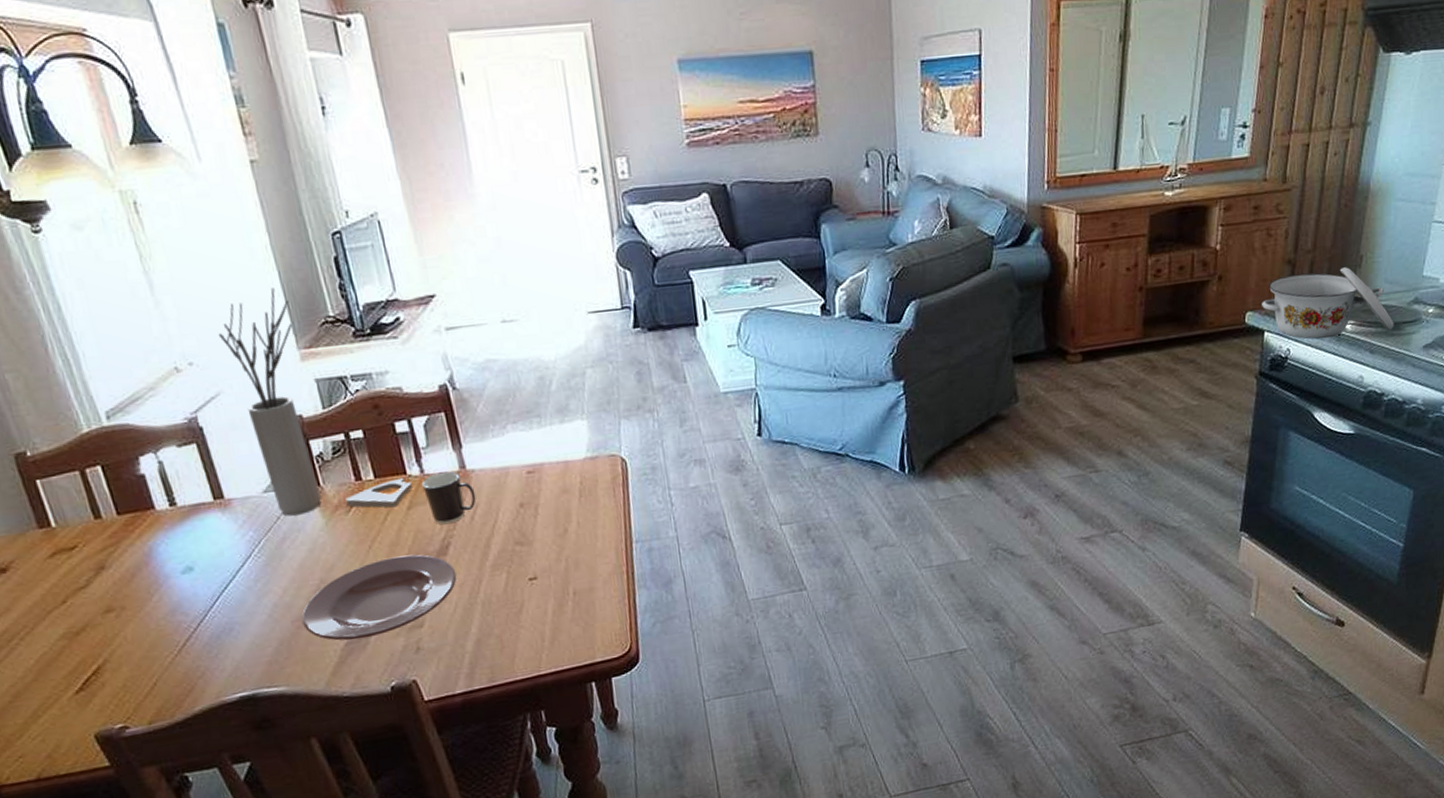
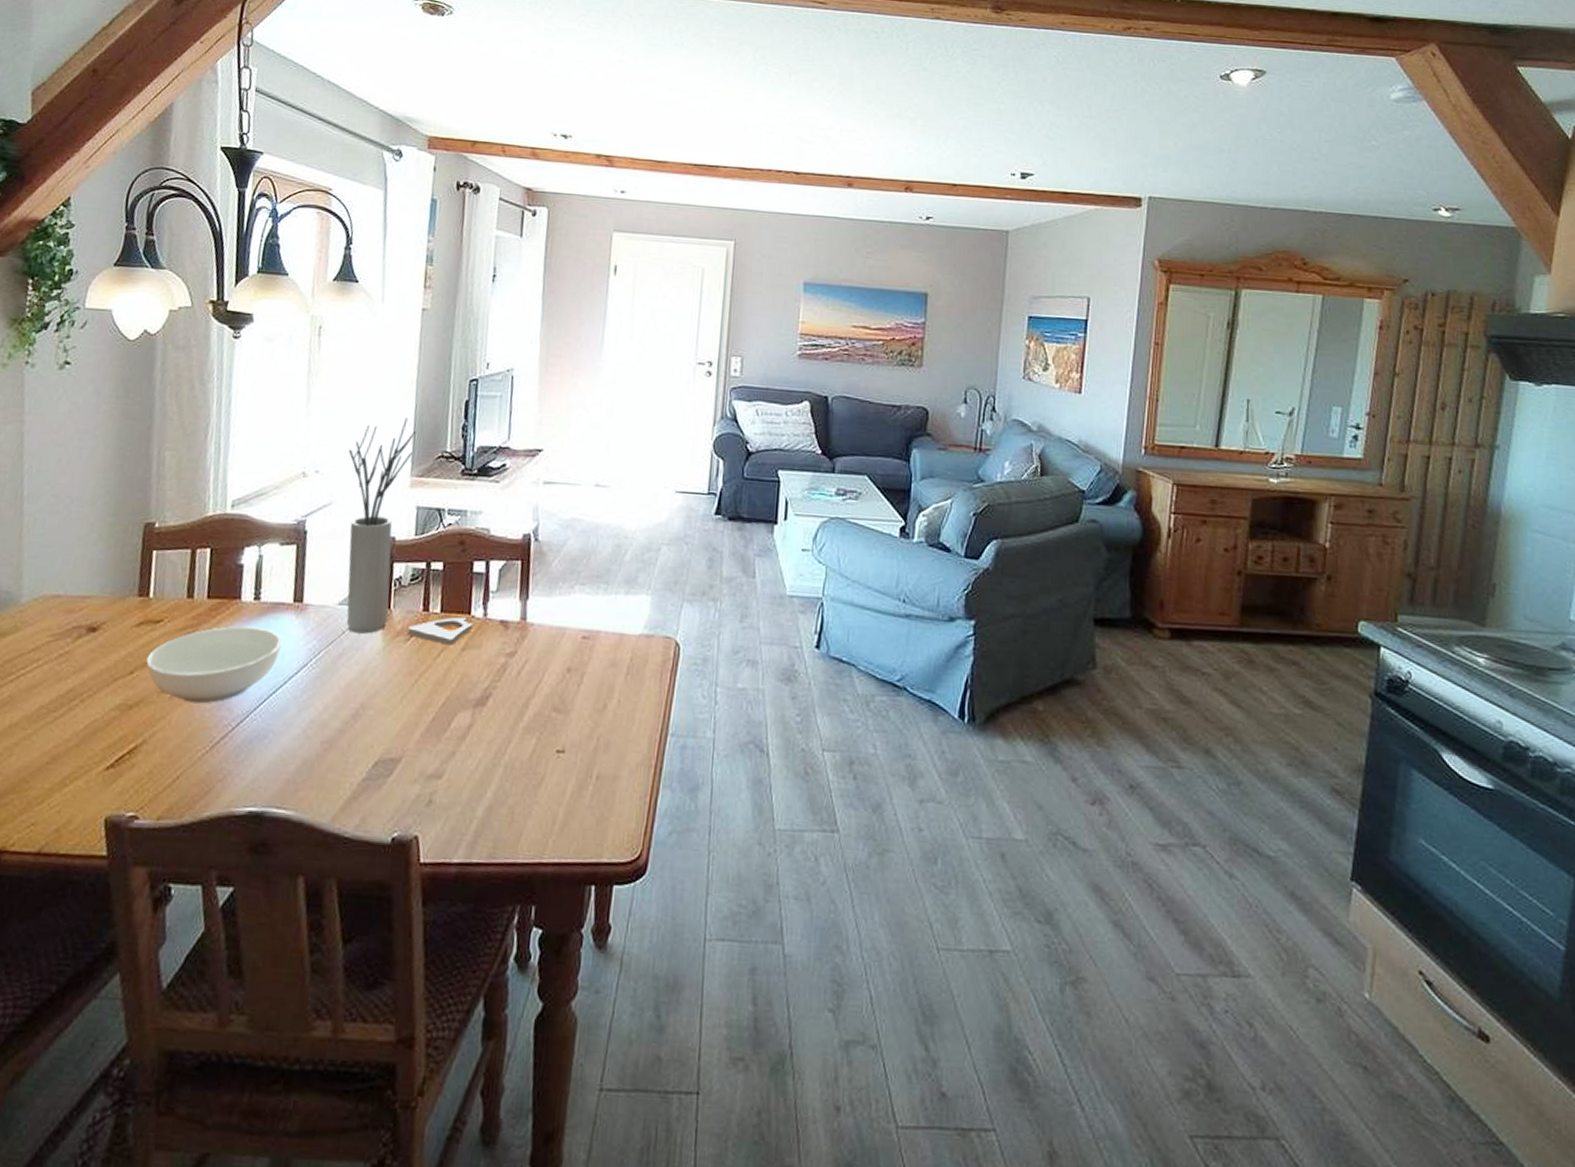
bowl: none [74,531,218,617] -> present [146,626,283,704]
plate: present [301,554,457,641] -> none [330,696,489,777]
mug: present [421,471,477,525] -> none [481,619,529,674]
cooking pot: present [1262,267,1394,340] -> none [1377,589,1538,675]

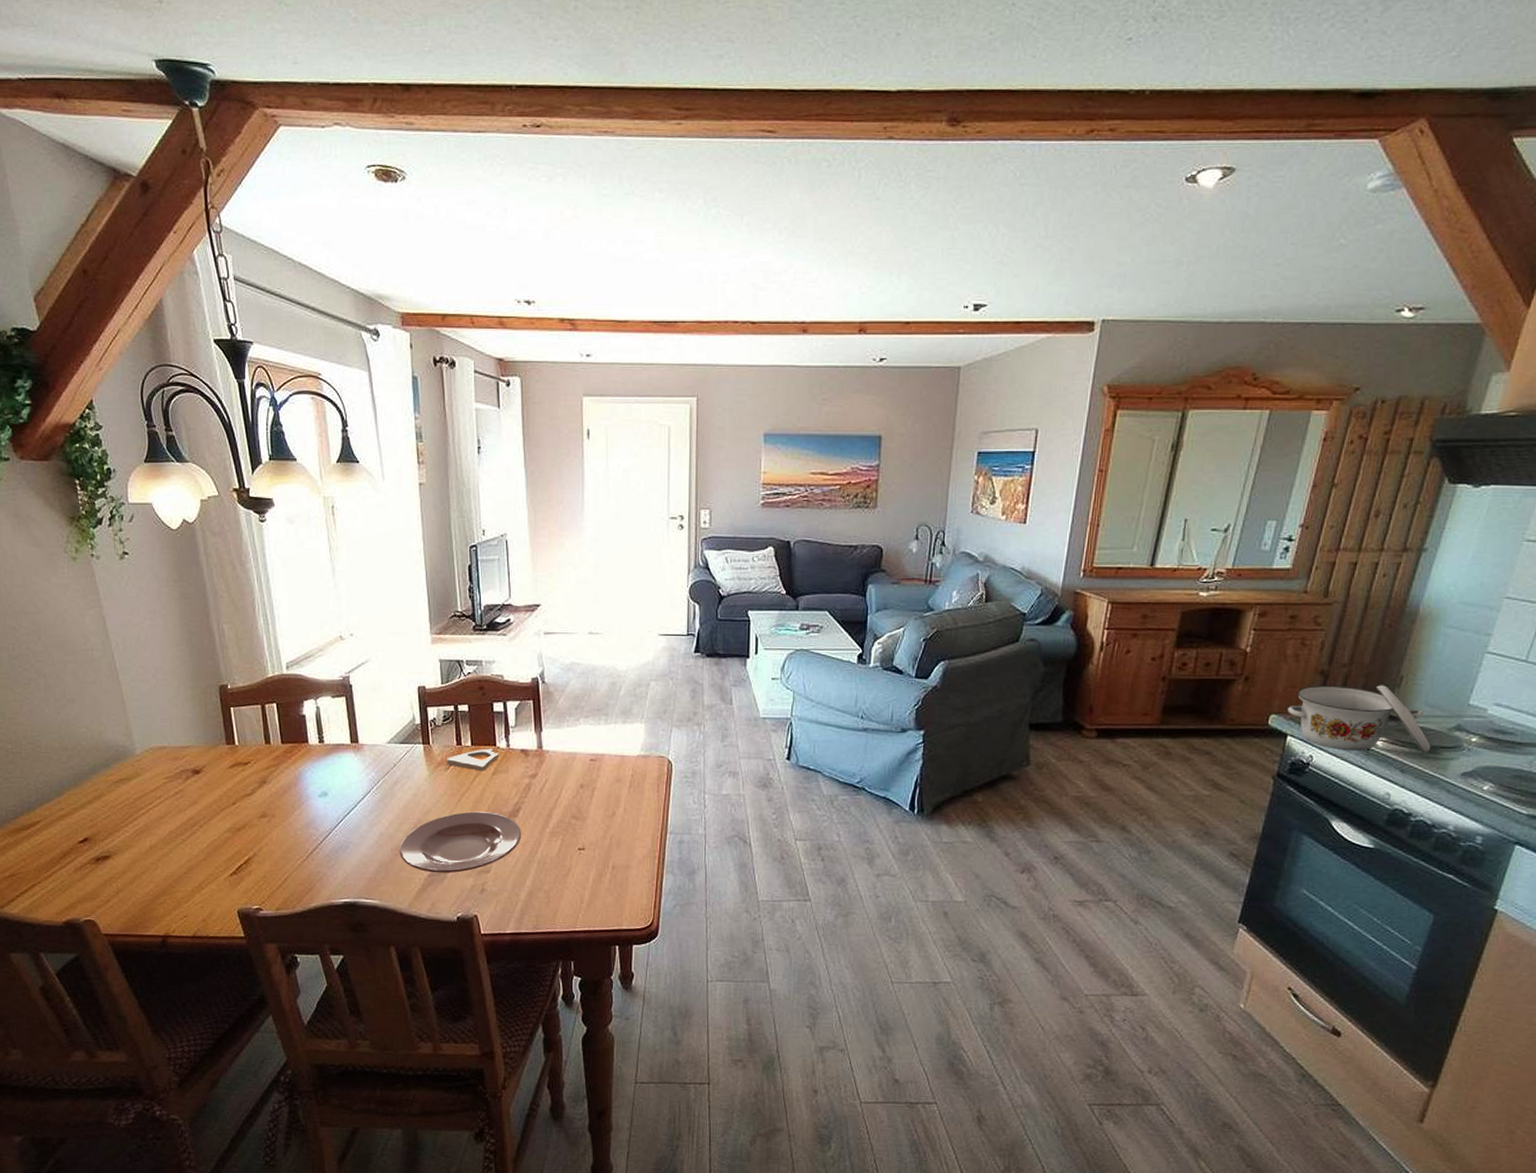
bowl: present [146,626,283,704] -> none [243,764,348,825]
plate: none [330,696,489,777] -> present [399,811,522,874]
vase: present [346,418,416,634] -> none [374,584,430,765]
cooking pot: none [1377,589,1538,675] -> present [1288,685,1431,753]

